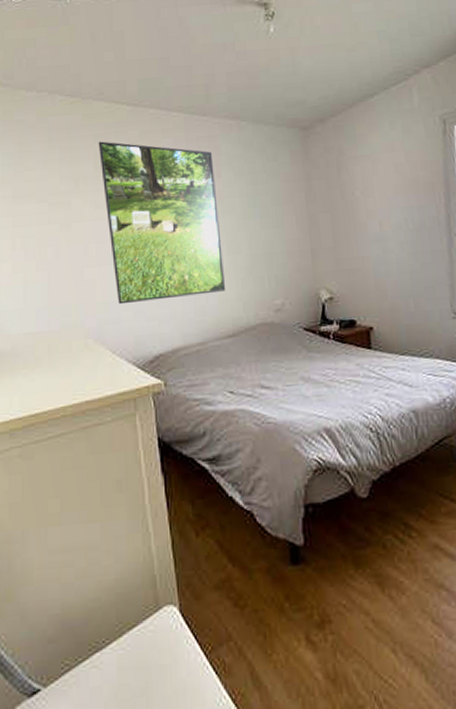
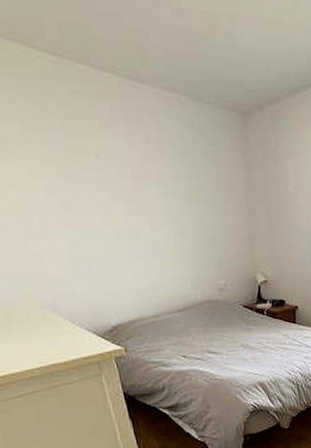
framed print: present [98,141,225,305] -> none [21,96,174,279]

